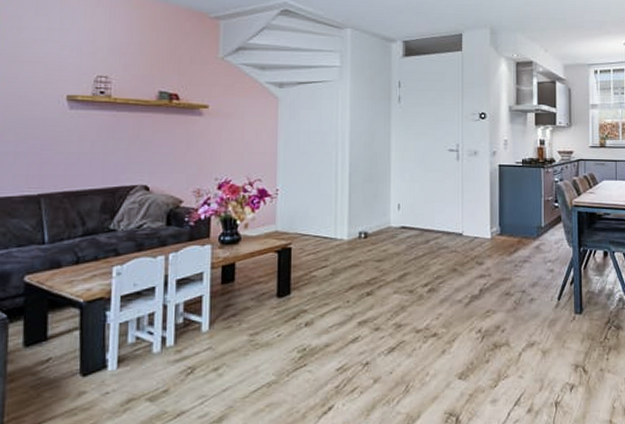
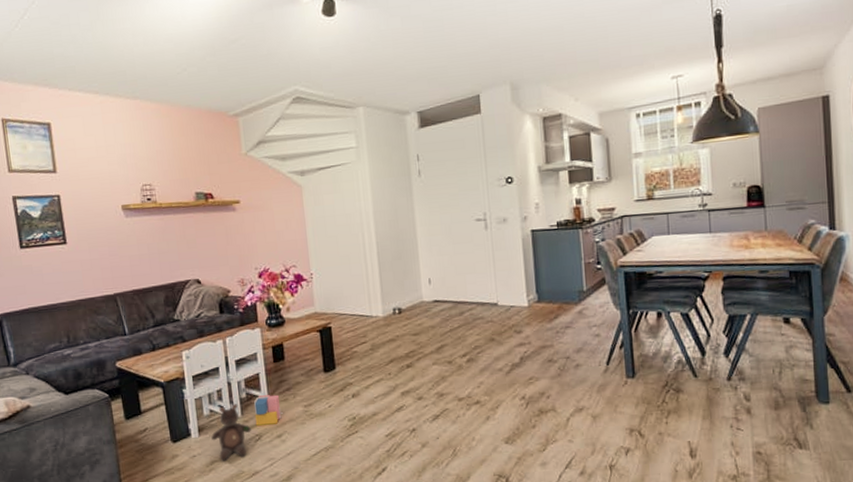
stuffed animal: none [133,330,184,399] -> present [211,404,251,461]
toy blocks: none [189,320,225,357] -> present [254,394,284,426]

